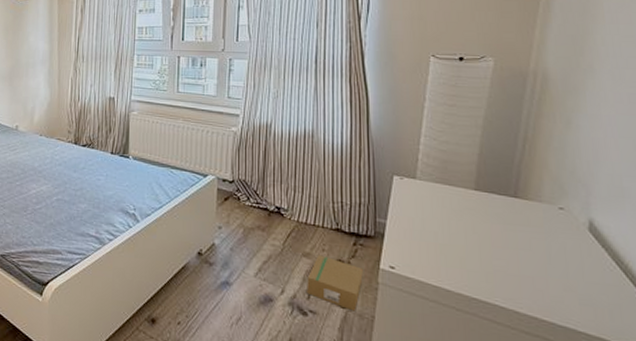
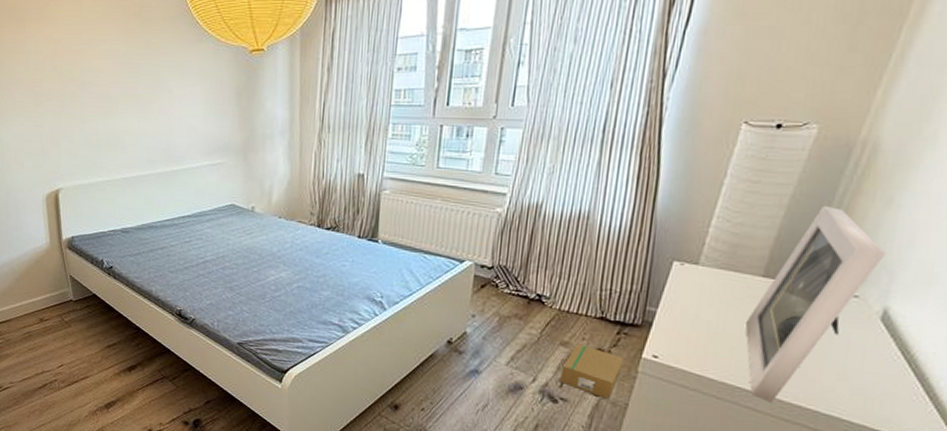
picture frame: none [468,126,578,315] -> present [744,205,887,404]

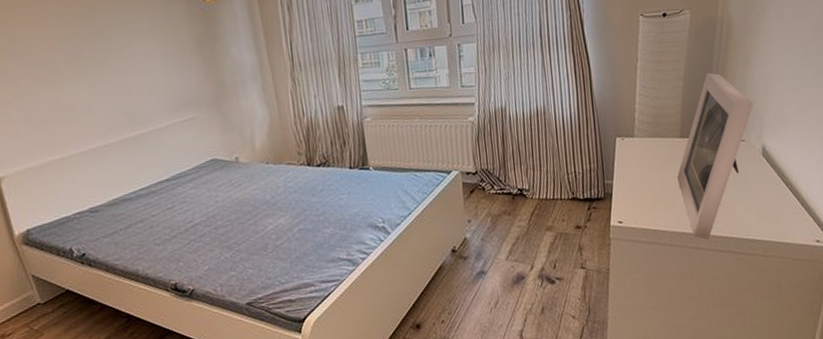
box: present [560,344,623,399] -> none [552,225,598,269]

